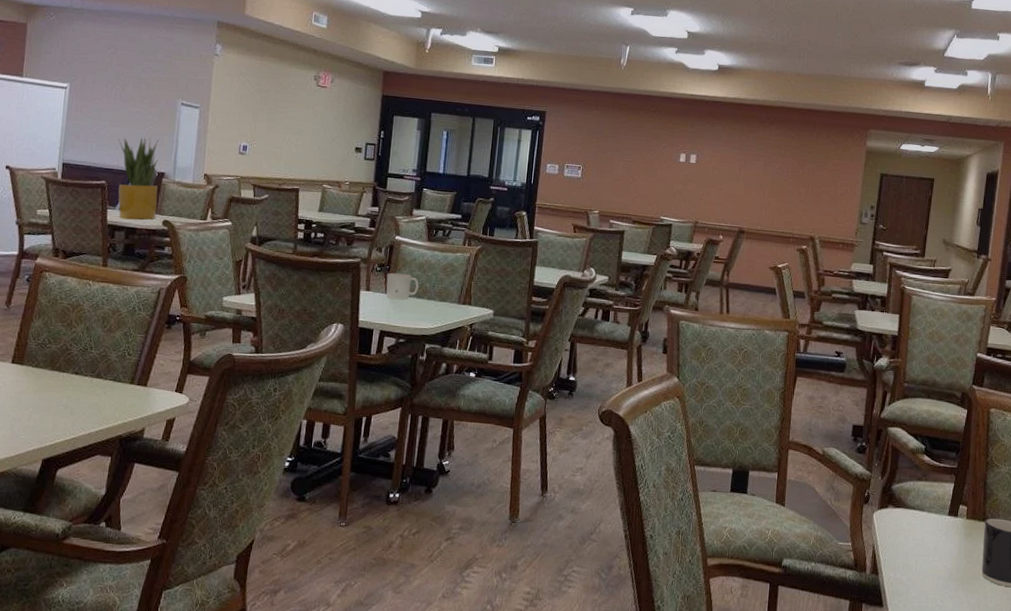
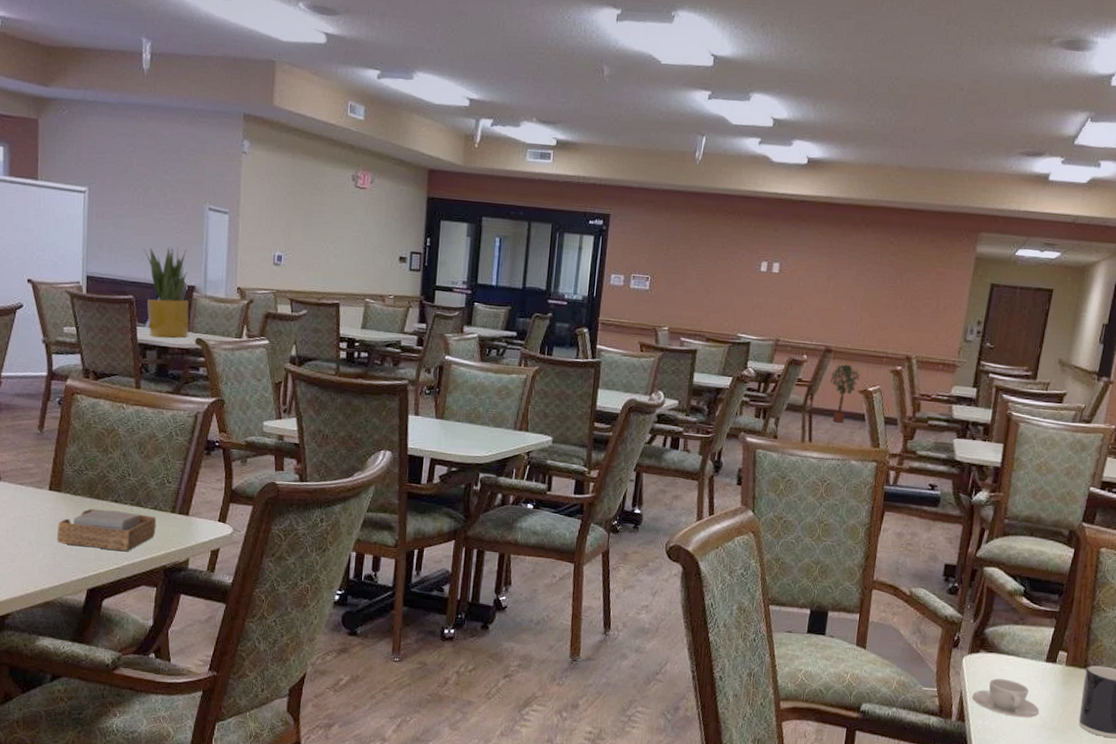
napkin holder: none [15,380,115,422] -> present [56,508,157,552]
mug: present [386,272,419,301] -> none [436,395,471,426]
potted tree: none [744,243,771,297] -> present [830,364,861,423]
teacup: none [883,532,946,570] -> present [971,678,1040,718]

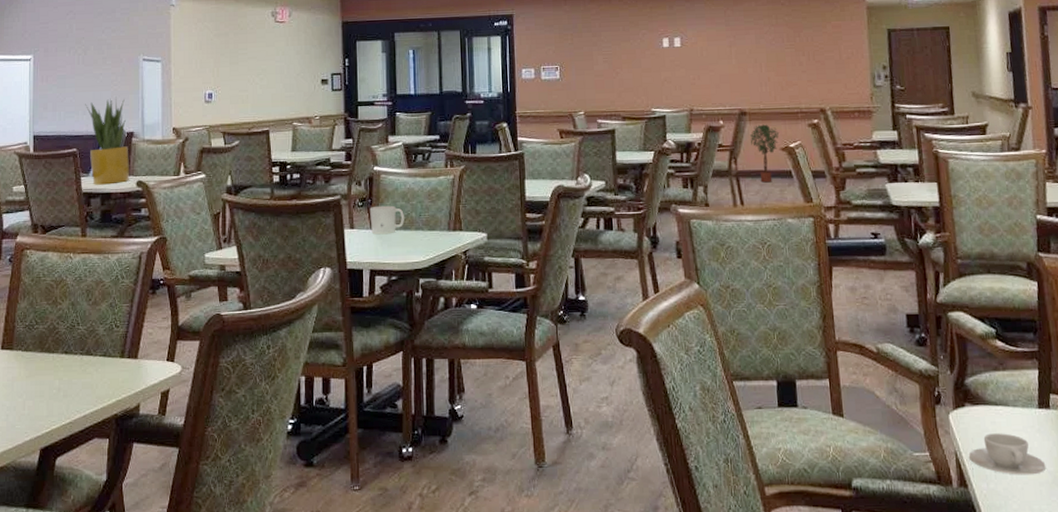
napkin holder: present [56,508,157,552] -> none [9,362,106,405]
mug: none [436,395,471,426] -> present [370,205,404,235]

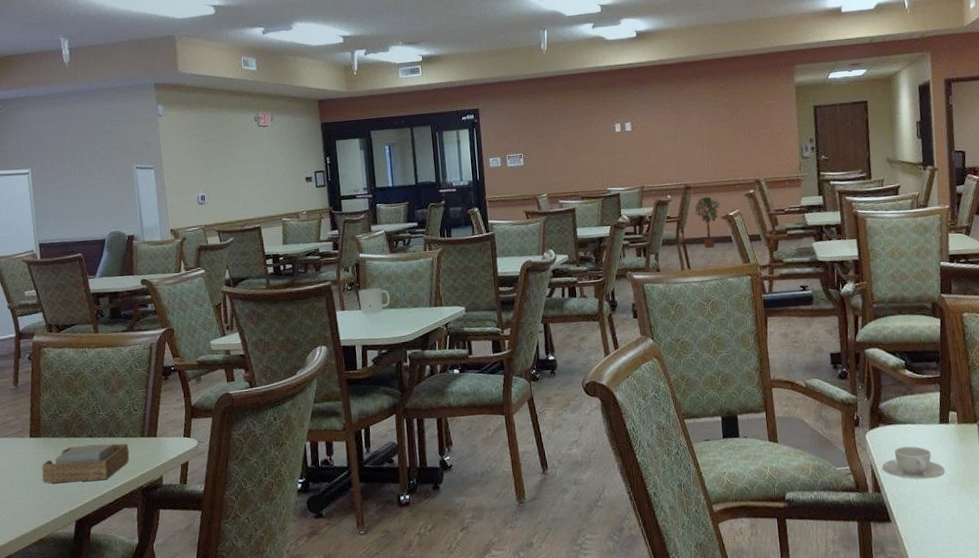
napkin holder: none [9,362,106,405] -> present [42,443,130,484]
planter: present [85,97,129,185] -> none [85,203,134,286]

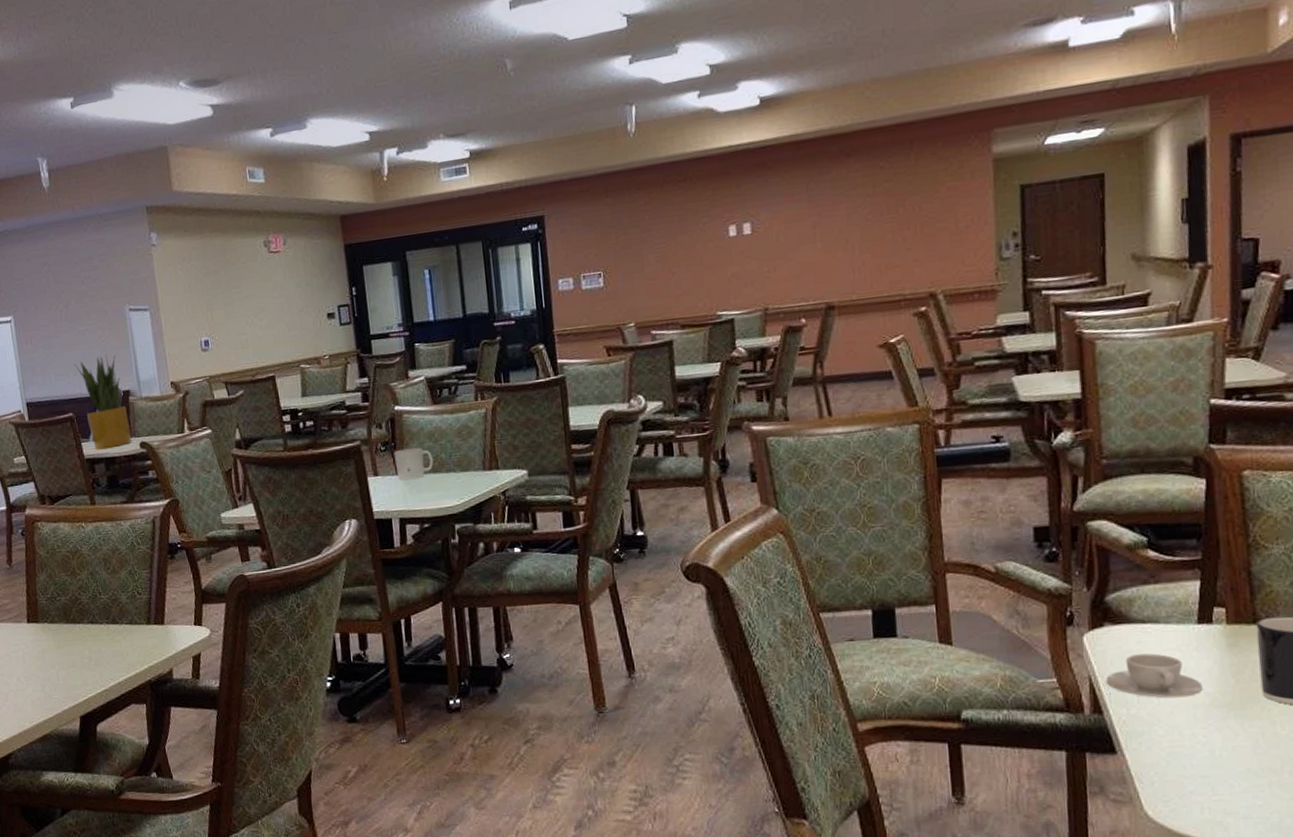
napkin holder: present [42,443,130,484] -> none [41,631,136,675]
planter: none [85,203,134,286] -> present [74,353,132,450]
potted tree: present [694,196,720,248] -> none [838,318,877,388]

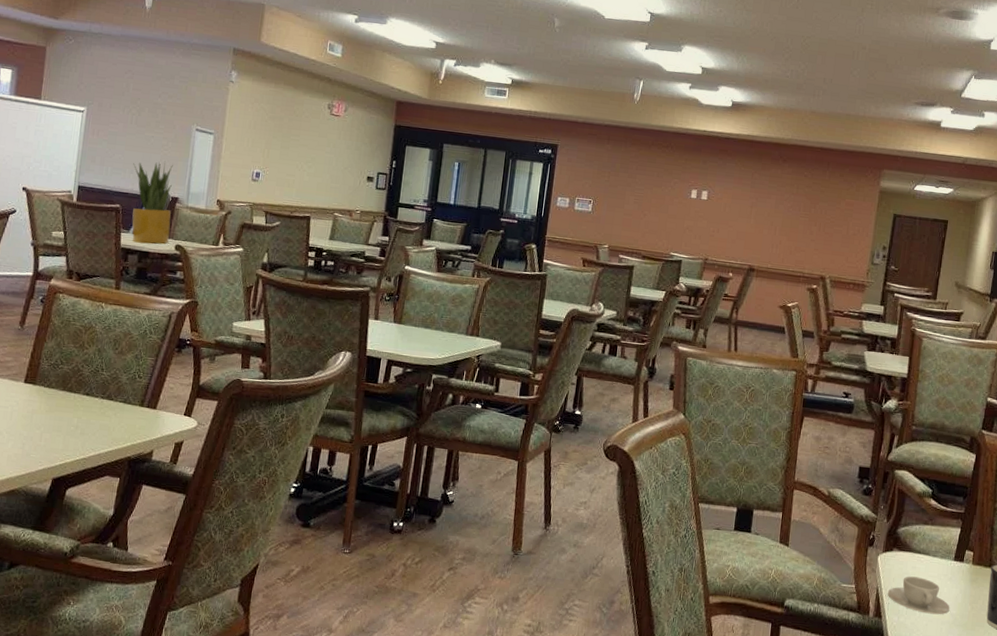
mug: present [394,447,434,481] -> none [394,302,427,330]

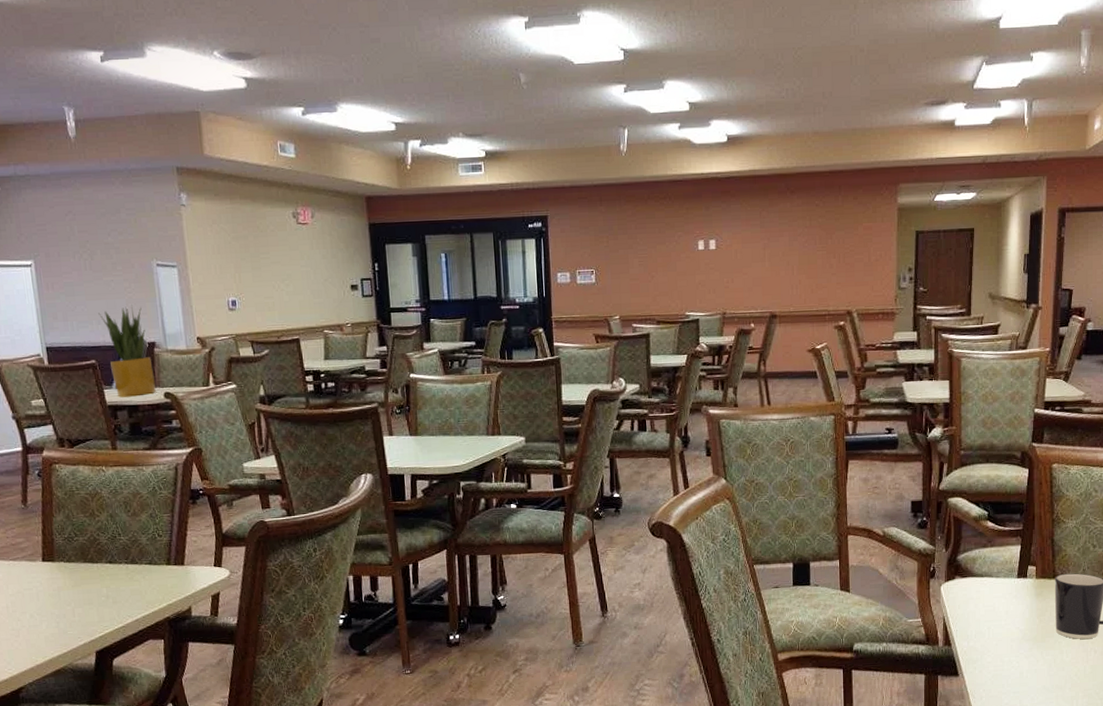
teacup: present [887,576,950,615] -> none [954,600,1018,634]

